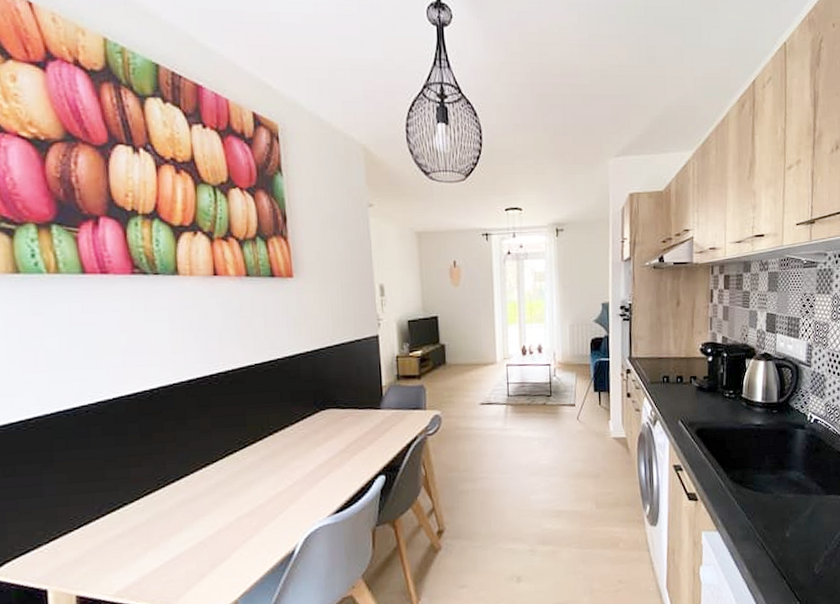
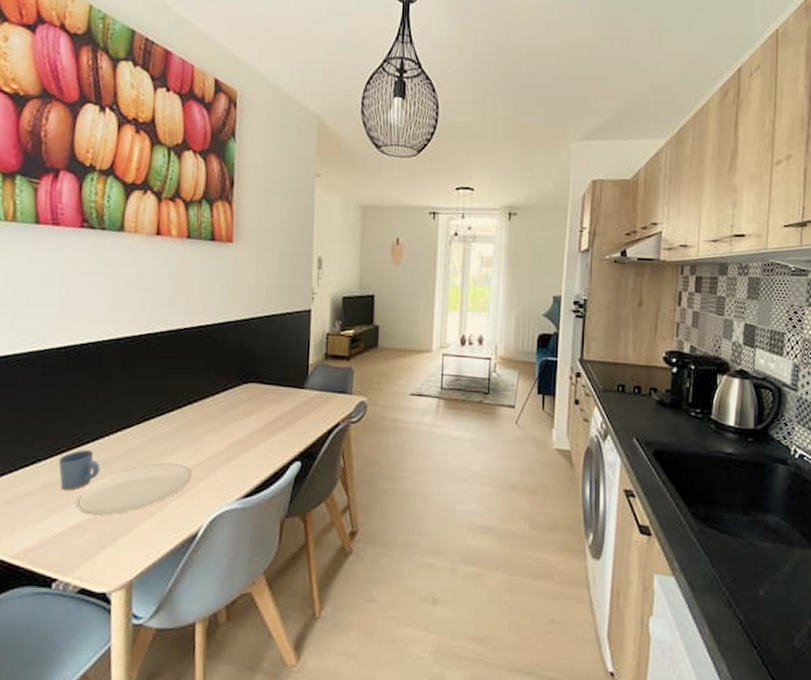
mug: none [146,489,190,529] -> present [58,450,100,491]
plate: none [169,489,283,548] -> present [75,462,193,516]

